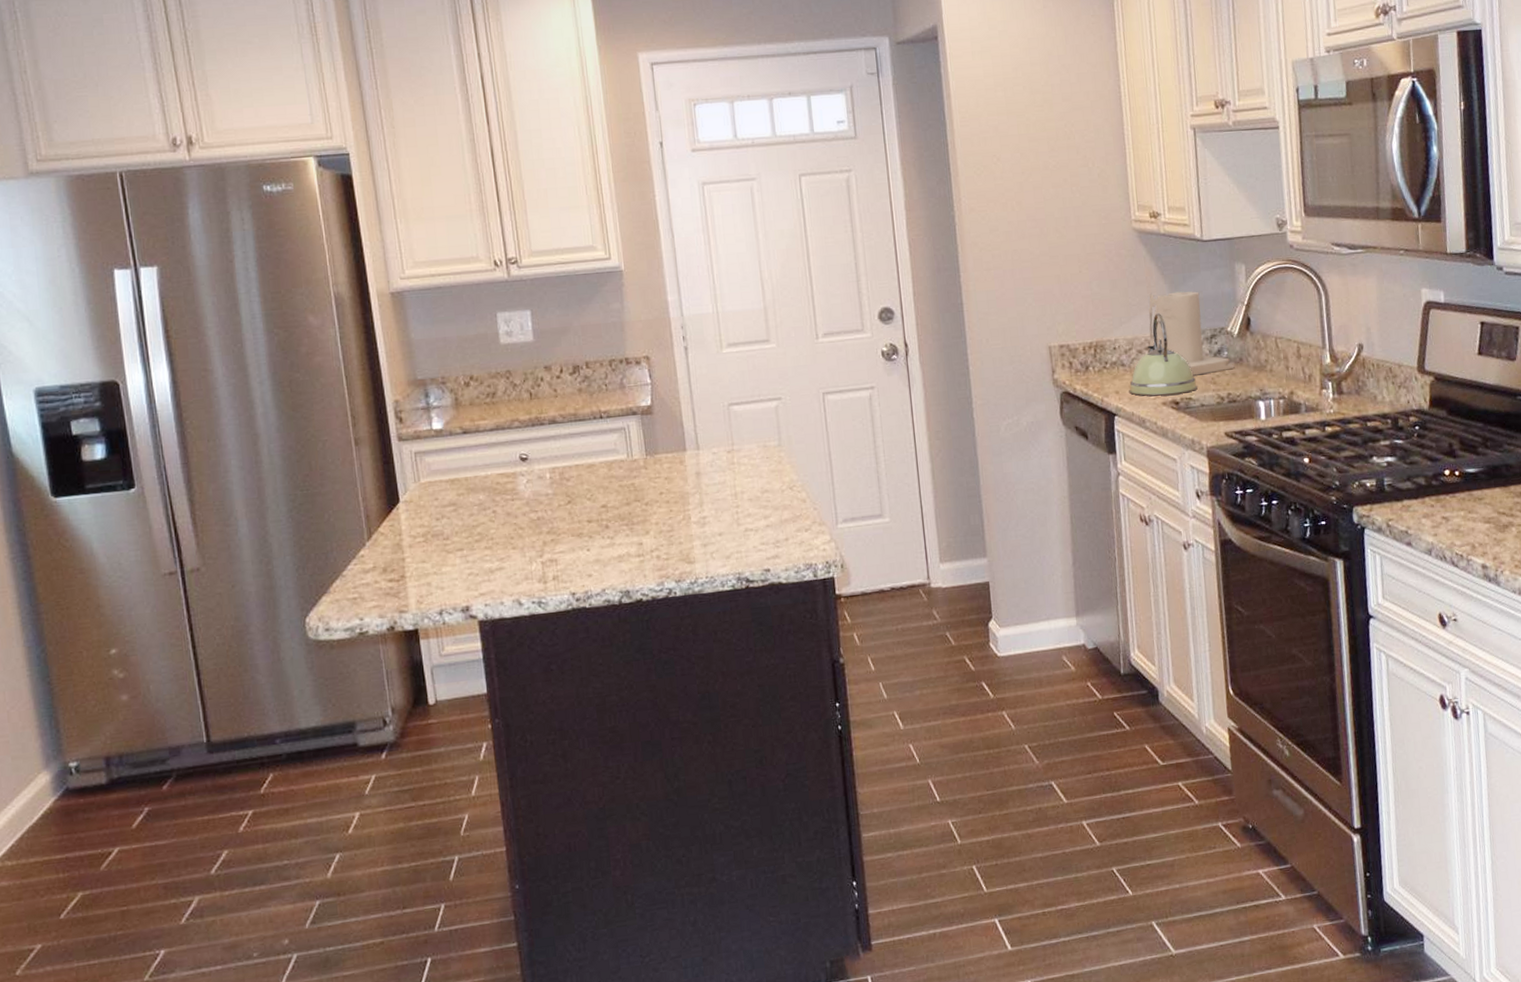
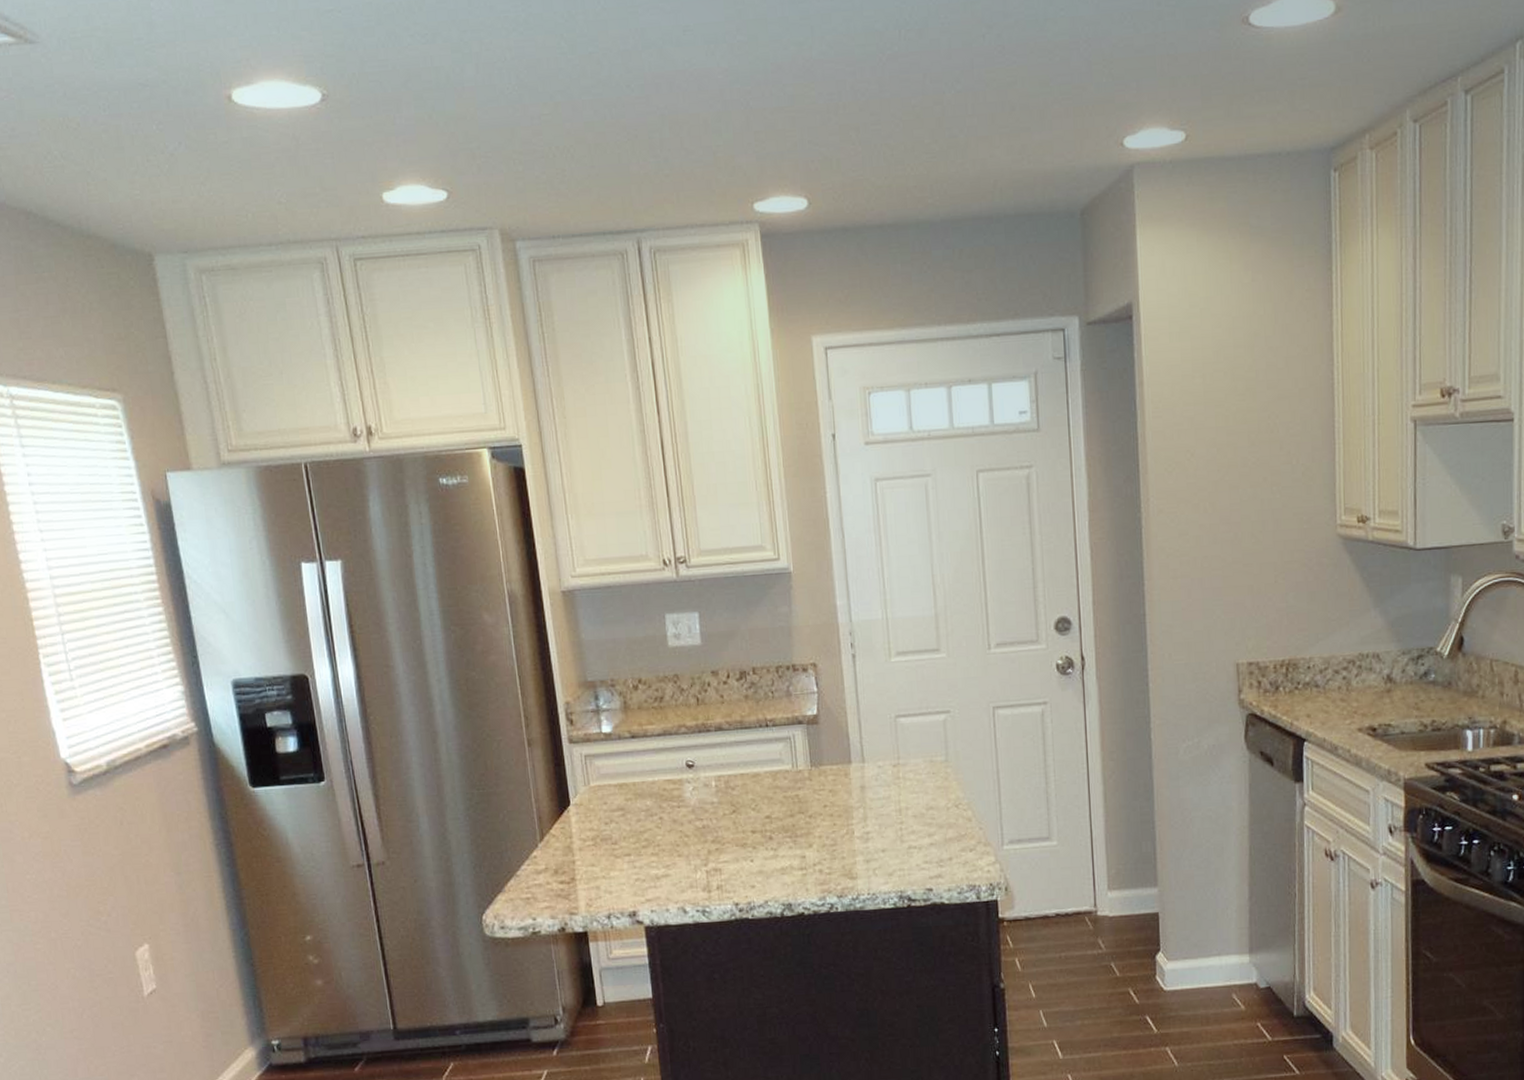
kettle: present [1129,312,1198,396] -> none [1321,629,1398,721]
paper towel roll: present [1133,291,1235,376] -> none [1328,605,1442,700]

